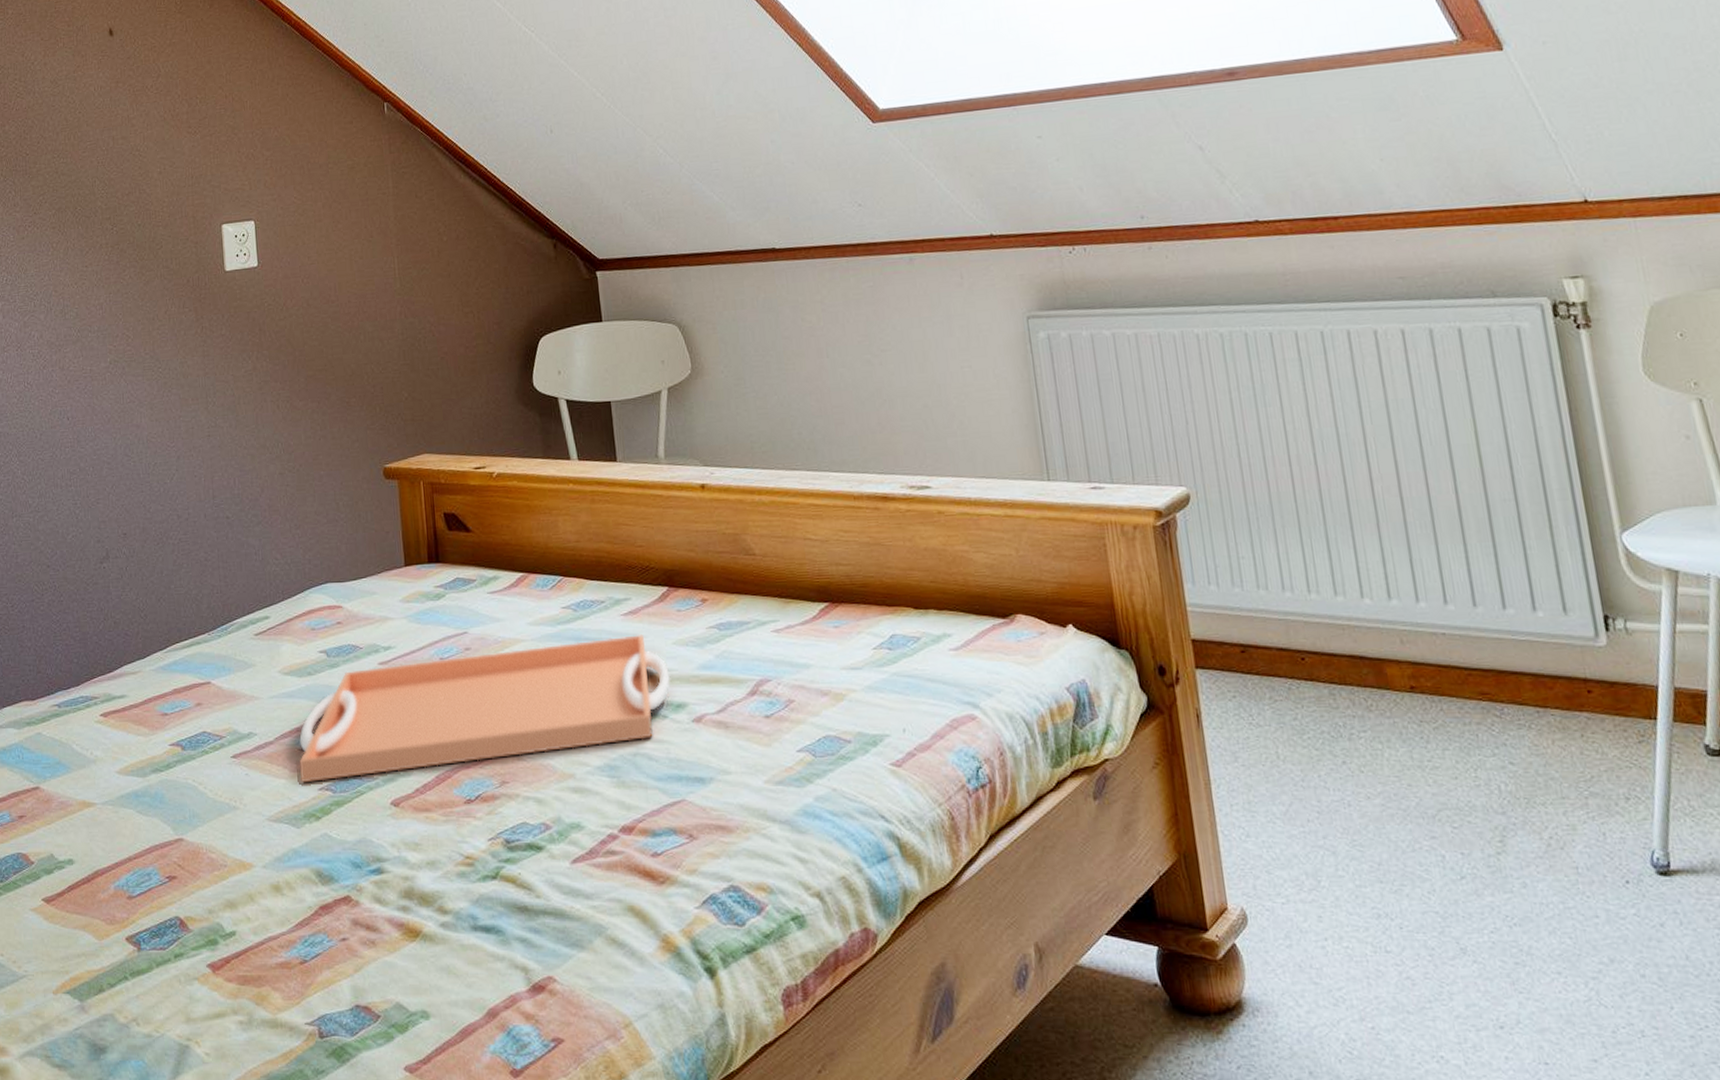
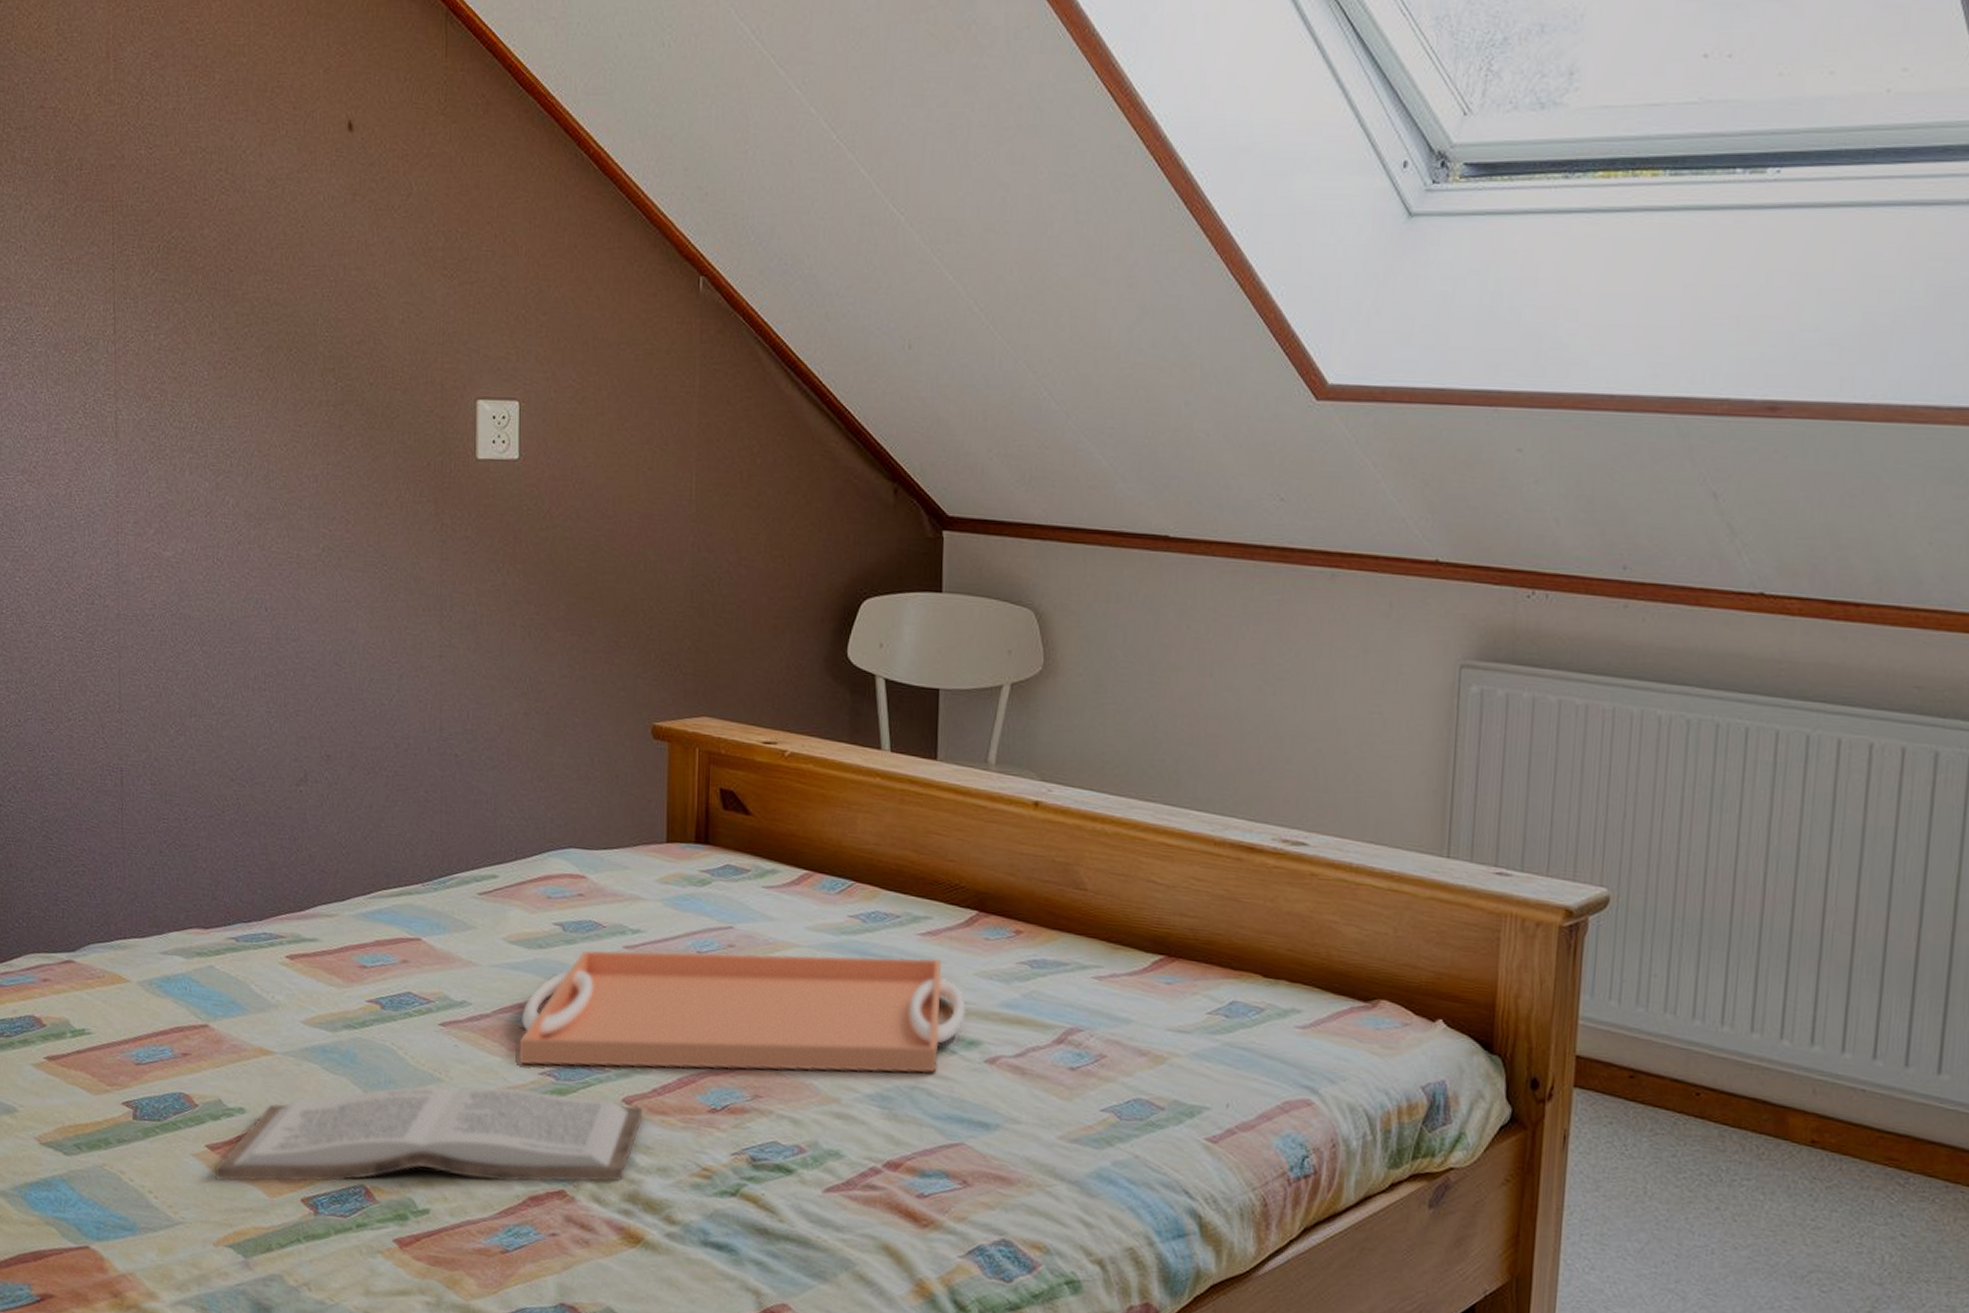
book: none [50,805,410,930] -> present [214,1086,643,1182]

